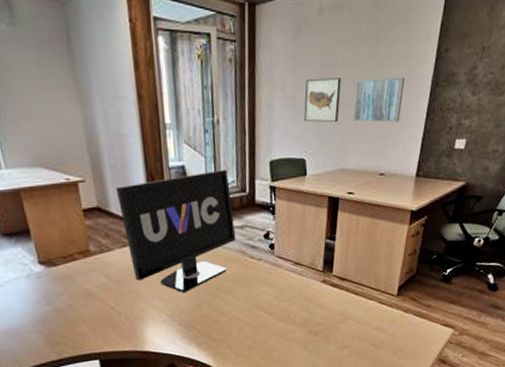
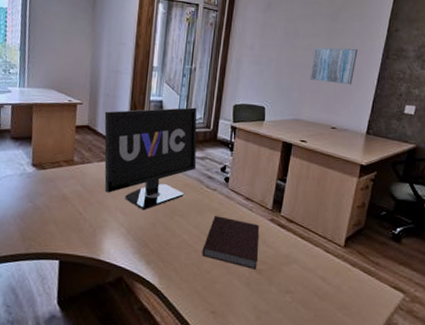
notebook: none [255,286,313,332] -> present [202,216,259,270]
wall art: present [304,78,341,122] -> none [267,43,301,79]

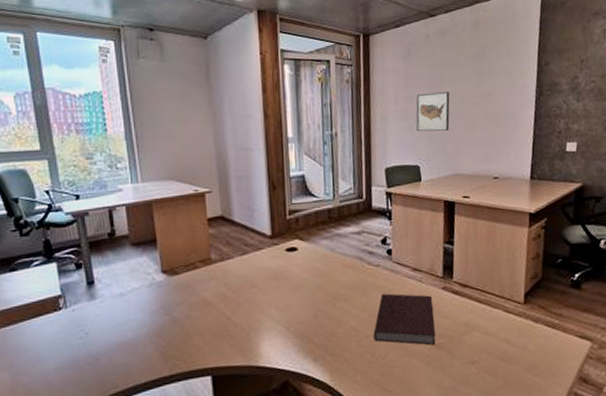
monitor: present [104,107,197,211] -> none [239,177,354,302]
wall art: none [267,43,301,79] -> present [416,92,450,132]
wall art: present [310,47,358,85] -> none [463,88,510,130]

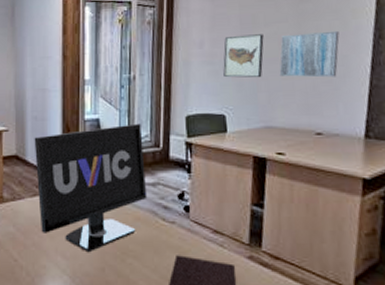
monitor: none [239,177,354,302] -> present [34,123,148,253]
wall art: none [463,88,510,130] -> present [279,30,340,78]

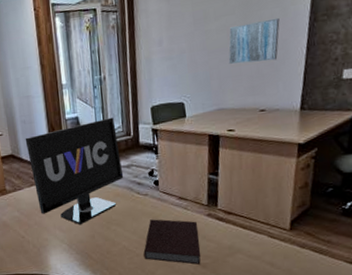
wall art: present [223,34,264,78] -> none [180,27,215,70]

